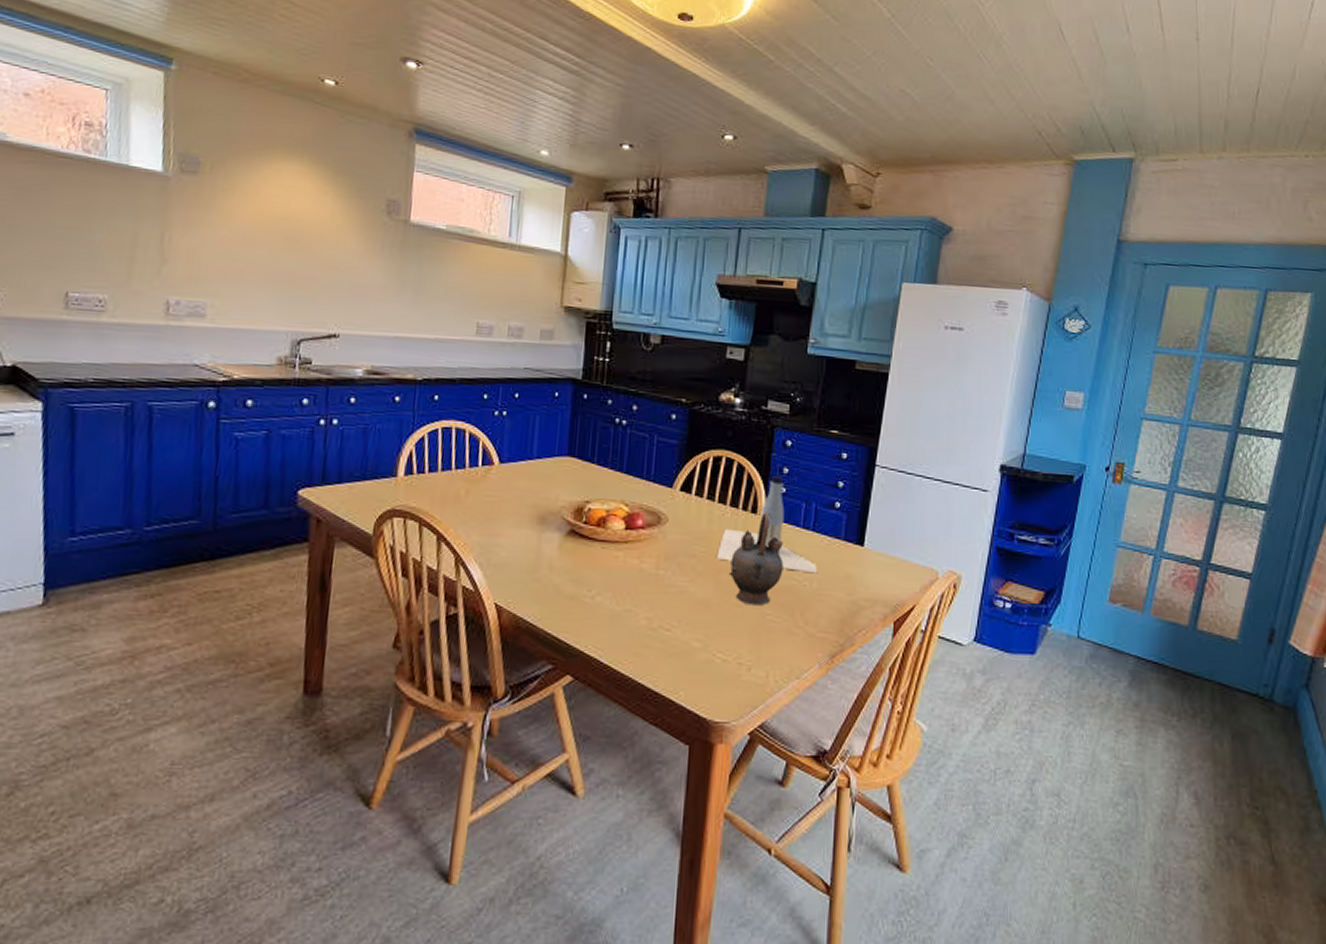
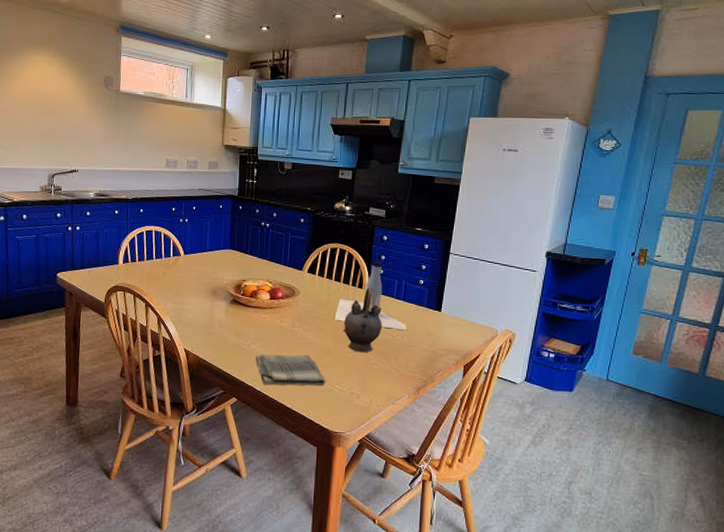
dish towel: none [602,609,703,656] -> present [256,354,326,386]

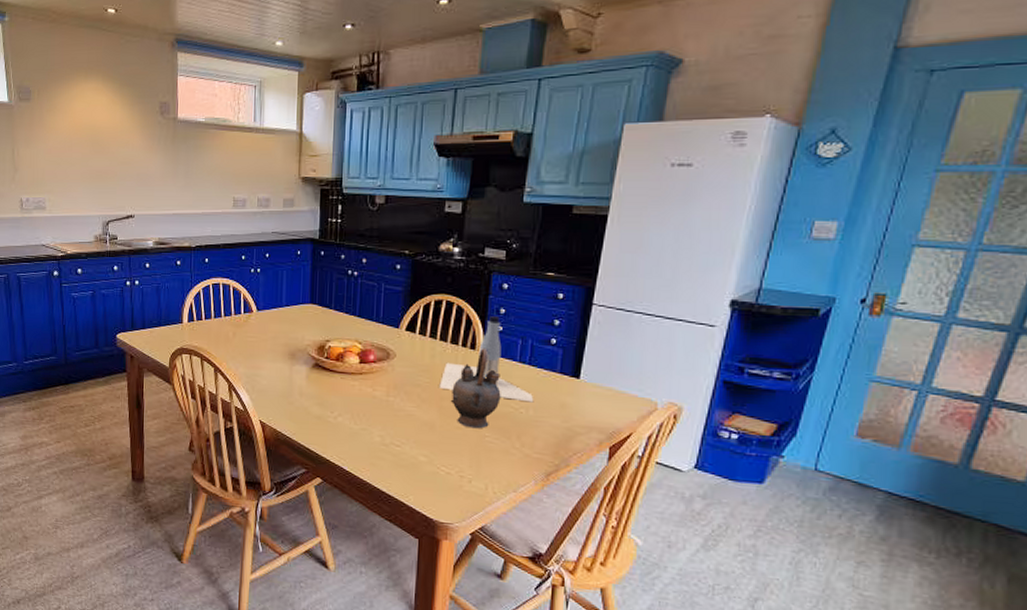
dish towel: present [256,354,326,386] -> none [343,428,429,467]

